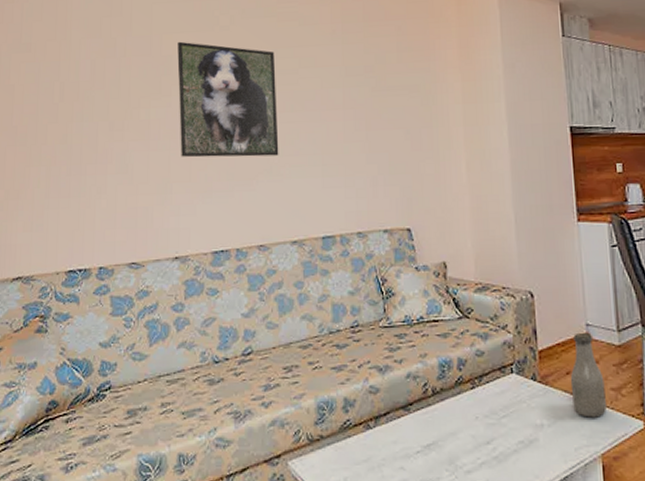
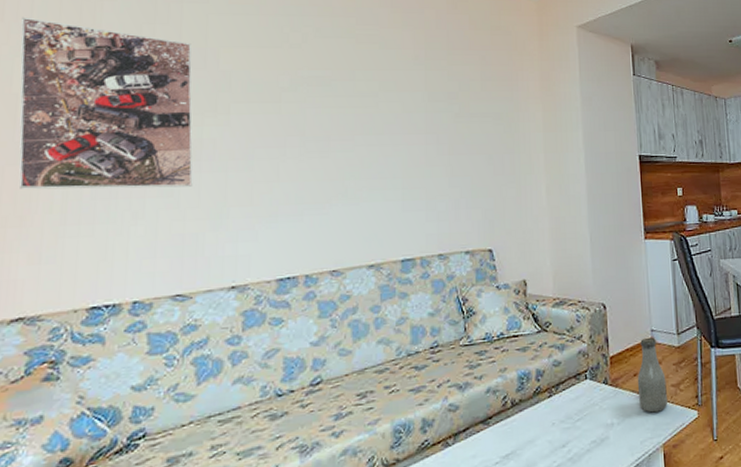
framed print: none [15,18,143,167] -> present [18,17,193,190]
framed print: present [177,41,279,158] -> none [238,56,356,180]

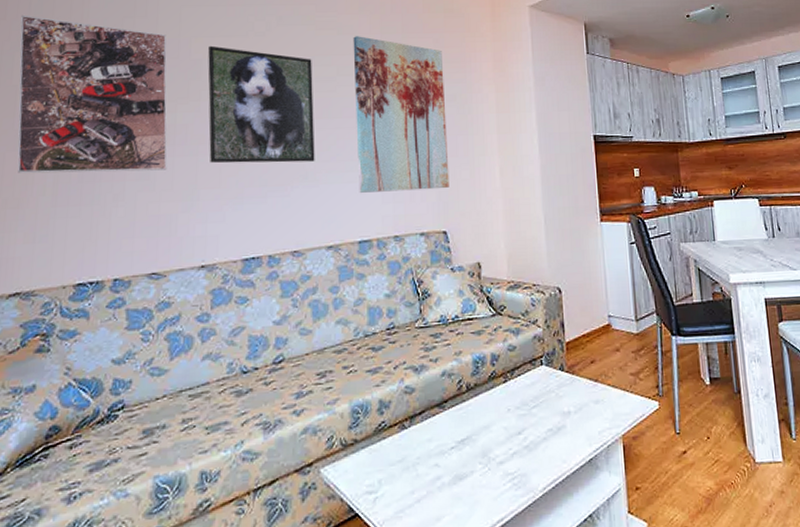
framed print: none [238,56,356,180] -> present [208,45,315,164]
wall art: none [396,51,495,211] -> present [353,36,450,193]
bottle: present [637,337,667,413] -> none [594,323,626,402]

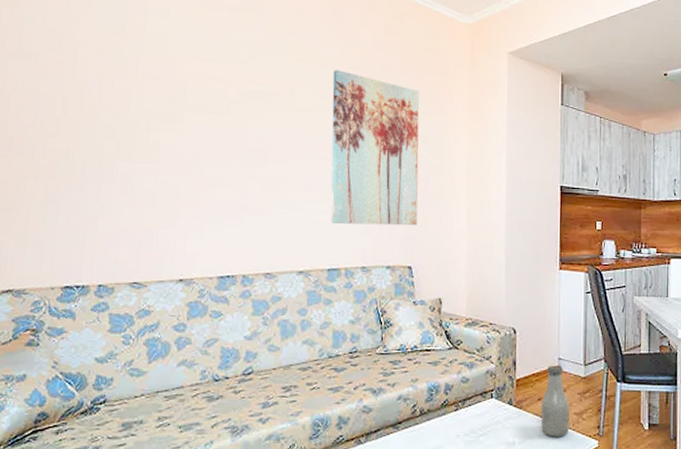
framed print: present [17,15,168,174] -> none [10,24,153,187]
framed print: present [208,45,315,164] -> none [190,68,293,190]
bottle: none [594,323,626,402] -> present [540,365,569,437]

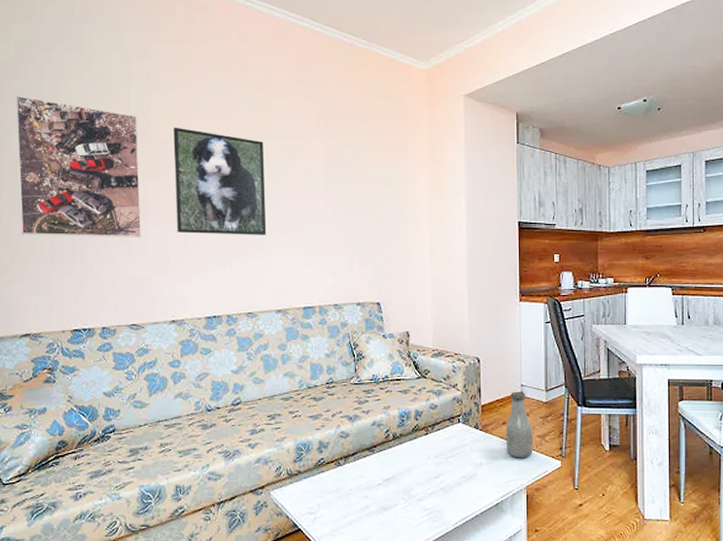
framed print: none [10,24,153,187] -> present [16,95,142,237]
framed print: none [190,68,293,190] -> present [173,127,267,235]
wall art: present [331,70,420,226] -> none [300,121,384,265]

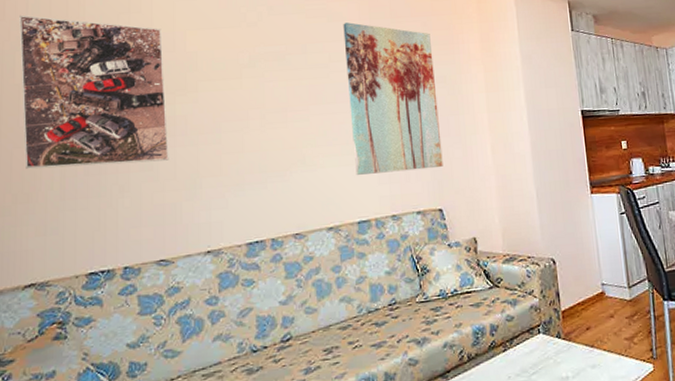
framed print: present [173,127,267,235] -> none [203,37,312,152]
wall art: none [300,121,384,265] -> present [343,22,443,175]
bottle: present [505,391,533,458] -> none [590,291,622,367]

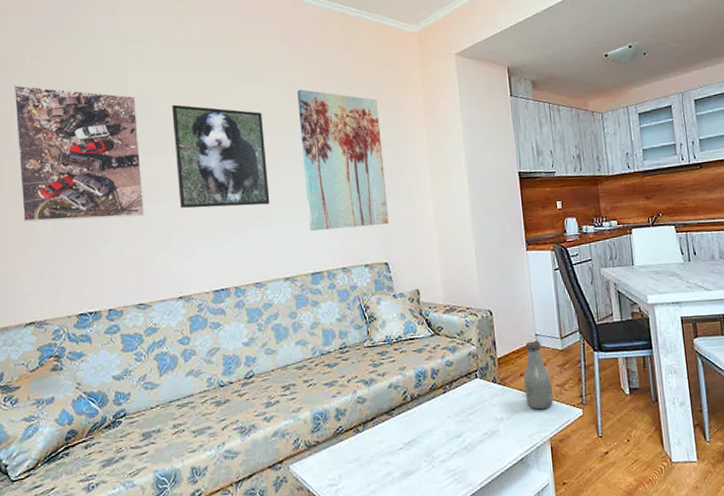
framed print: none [203,37,312,152] -> present [172,104,270,208]
bottle: none [590,291,622,367] -> present [523,341,553,410]

